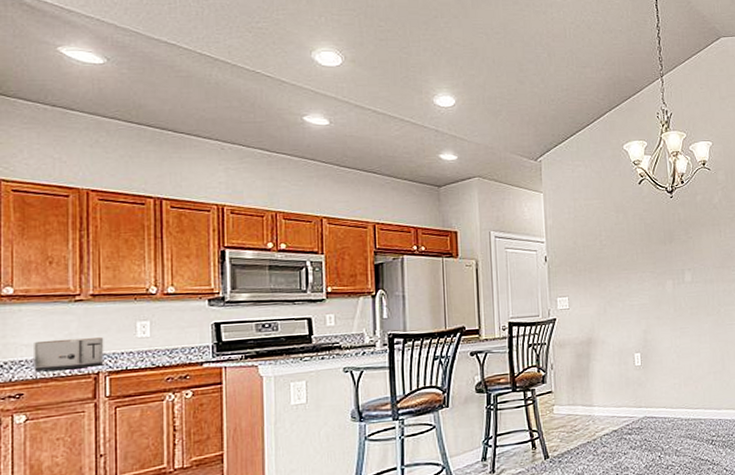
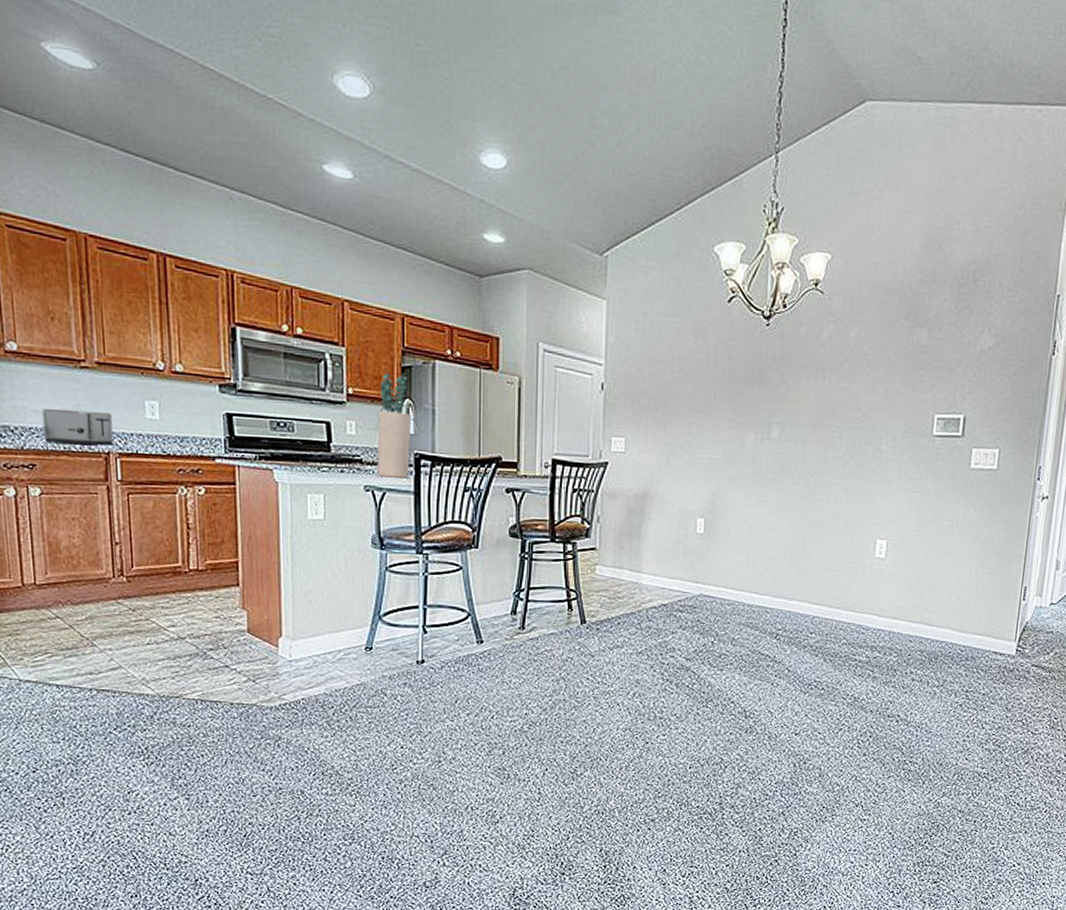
vase: none [354,265,385,358] -> present [377,367,411,479]

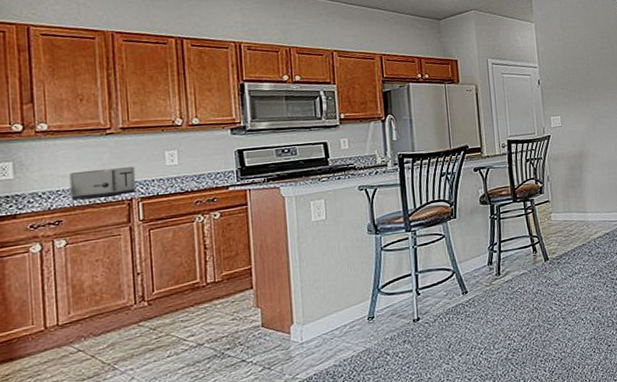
vase: present [377,367,411,479] -> none [366,93,395,177]

